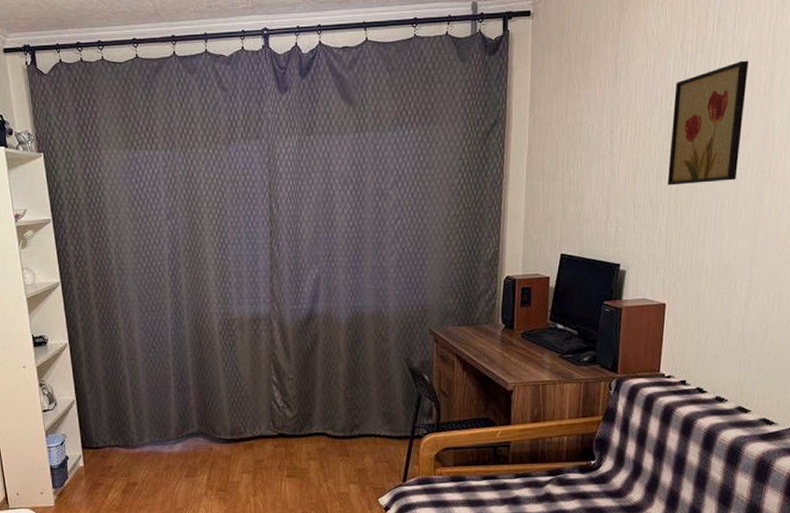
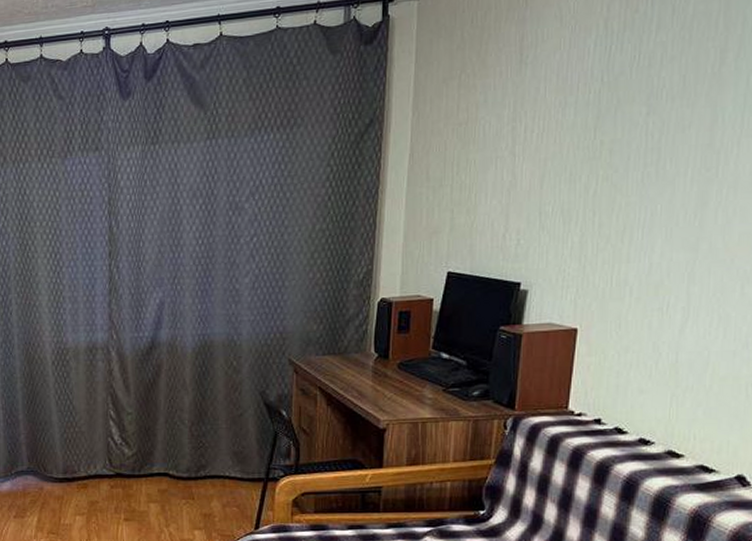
wall art: present [667,60,748,186] -> none [583,35,692,190]

